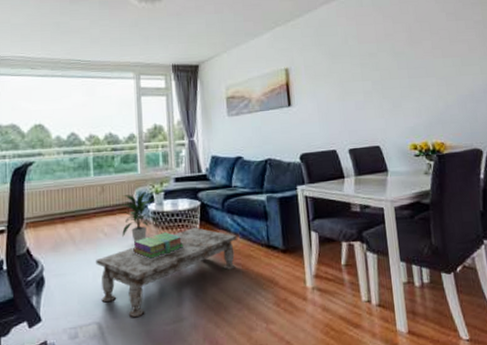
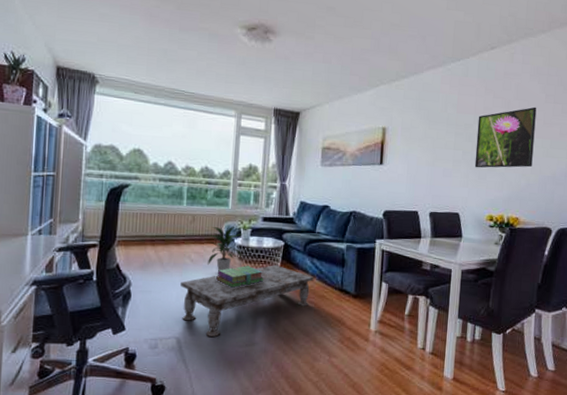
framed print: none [381,26,447,97] -> present [474,107,537,168]

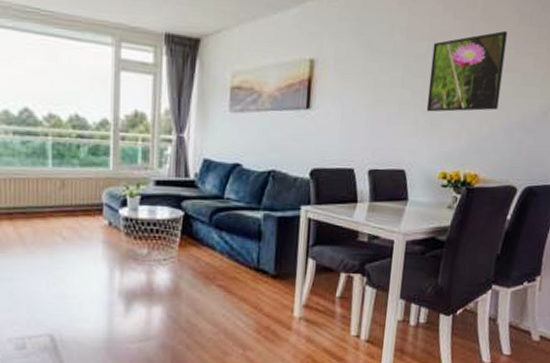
coffee table: present [180,265,314,337] -> none [51,241,223,332]
indoor plant: present [208,225,242,271] -> none [85,191,130,251]
stack of books: present [216,266,264,289] -> none [97,243,159,272]

